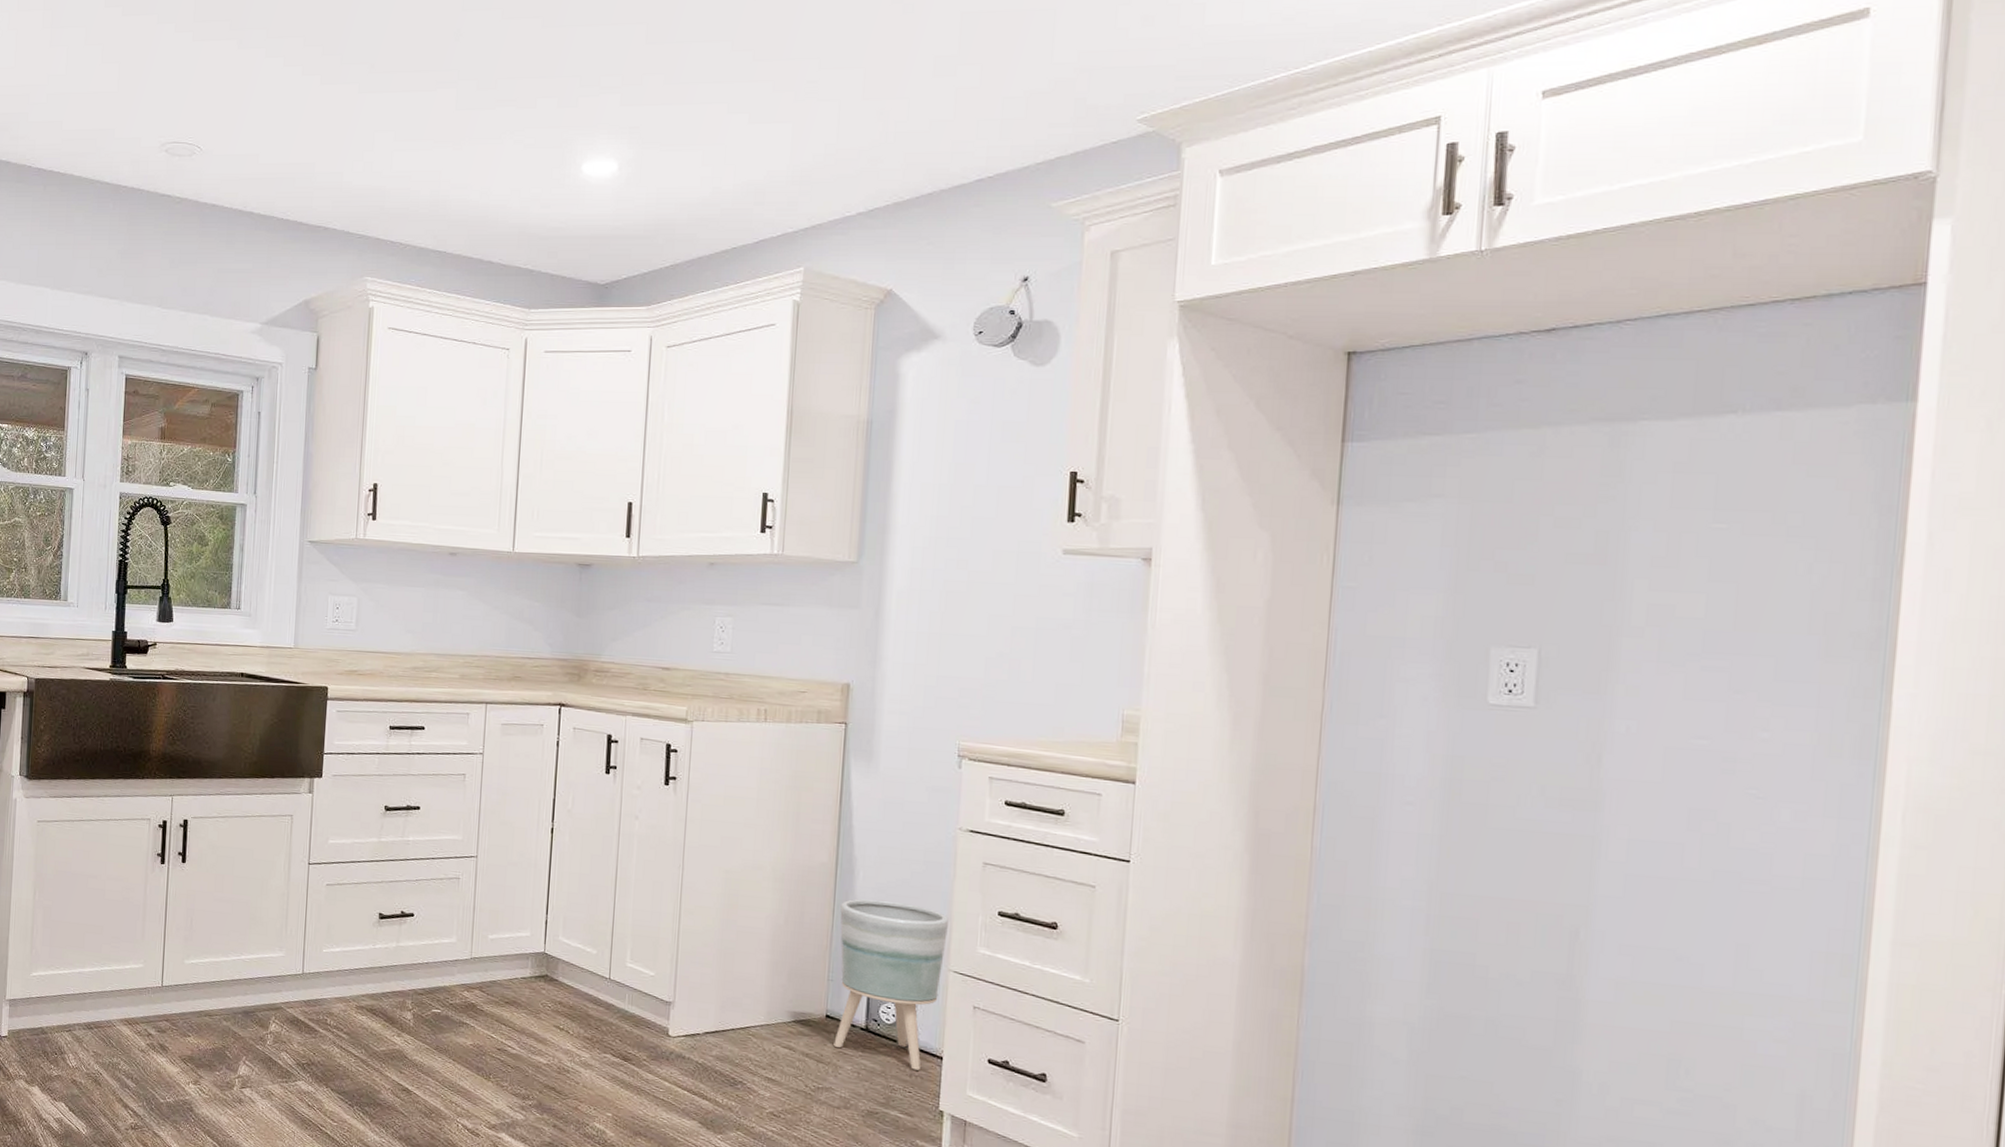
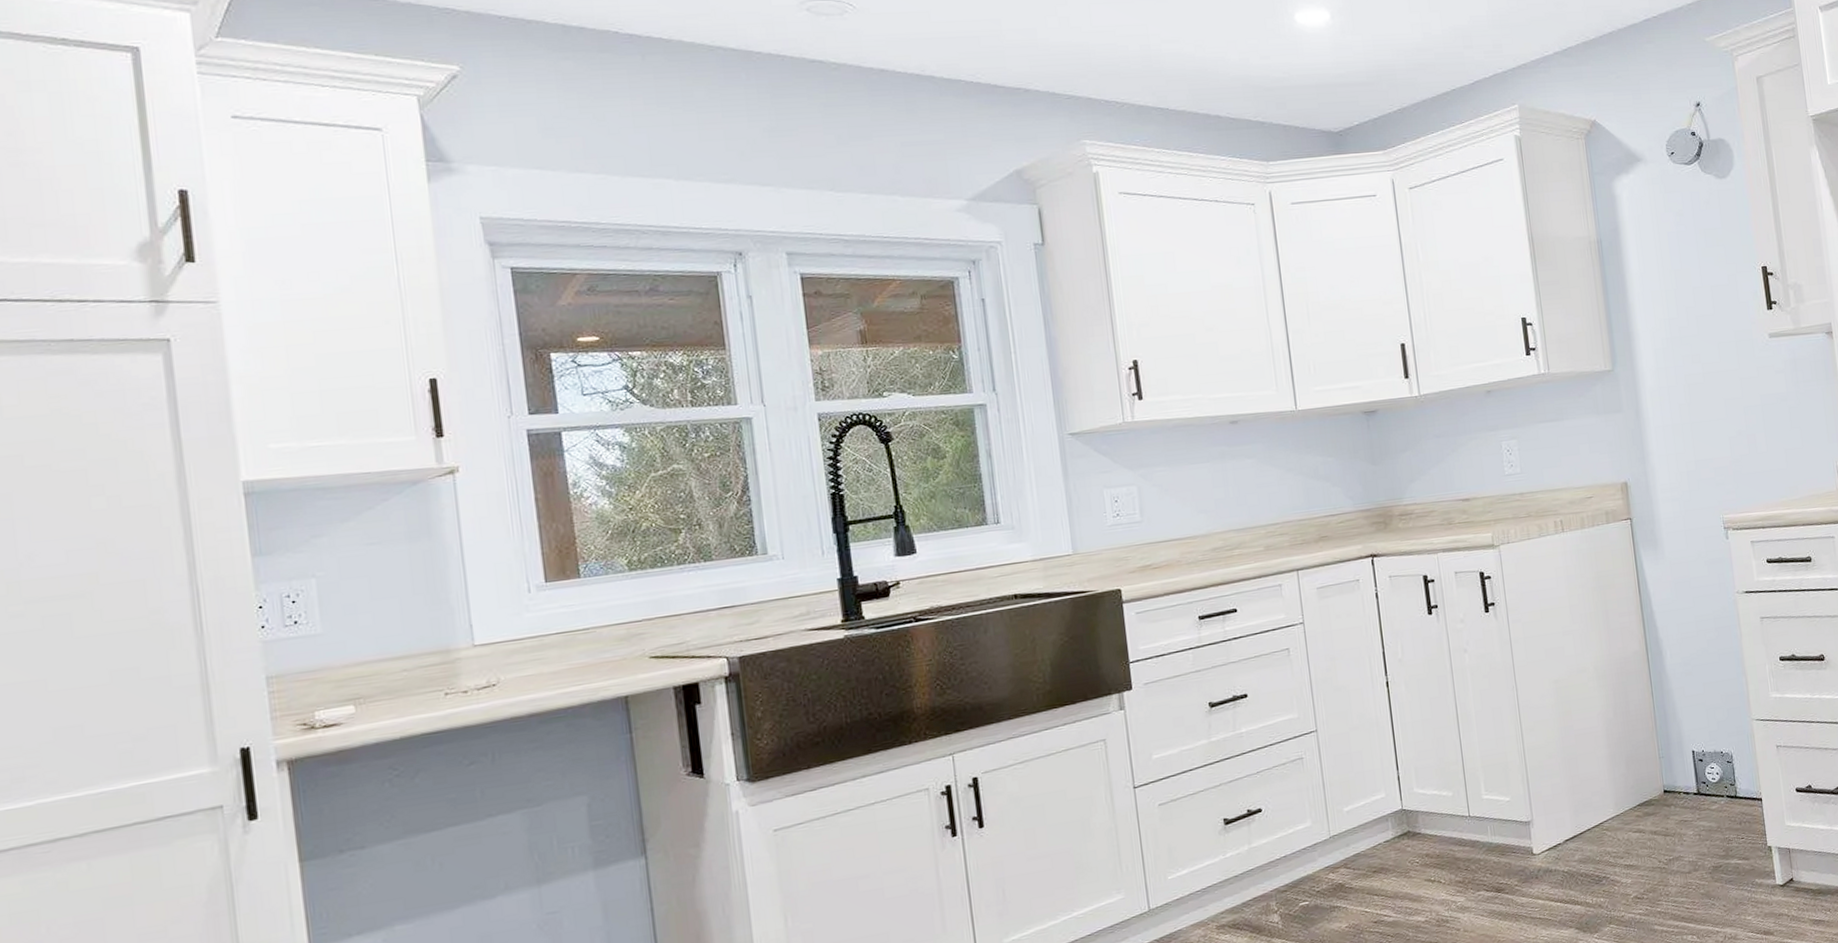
planter: present [833,899,950,1071] -> none [1657,669,1749,818]

